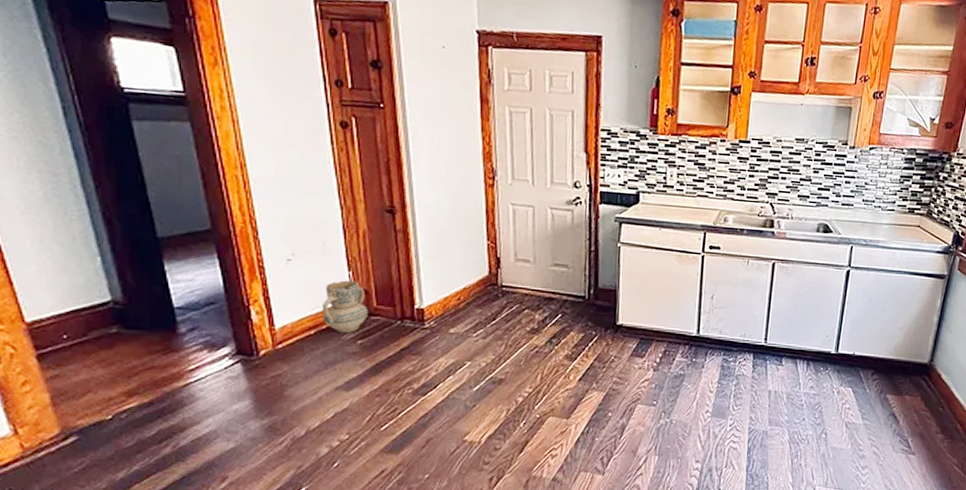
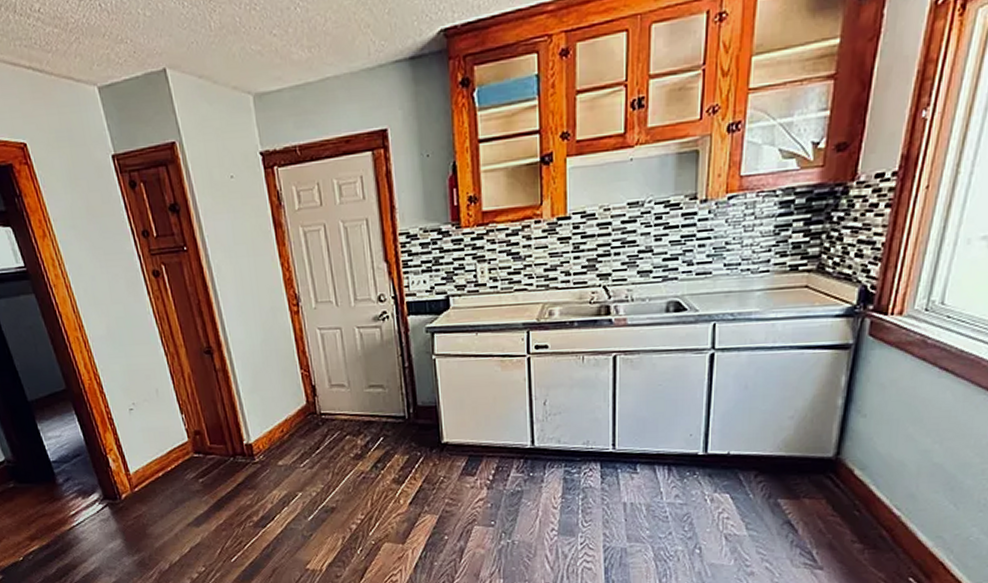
ceramic jug: present [321,280,368,334] -> none [164,423,204,474]

